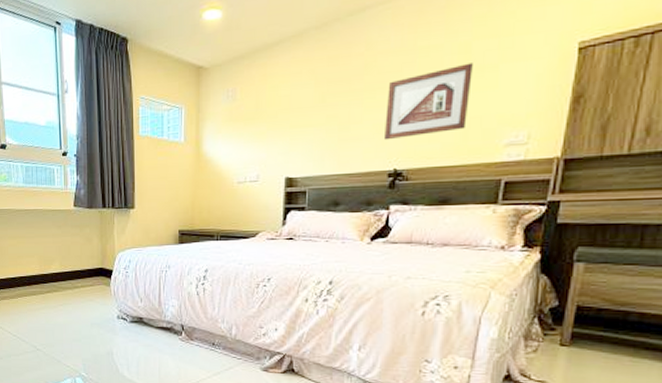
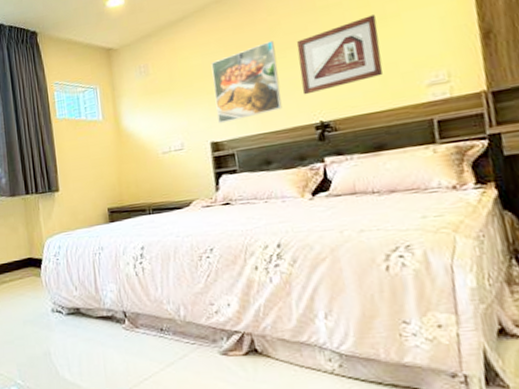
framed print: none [297,79,366,160] -> present [211,41,282,124]

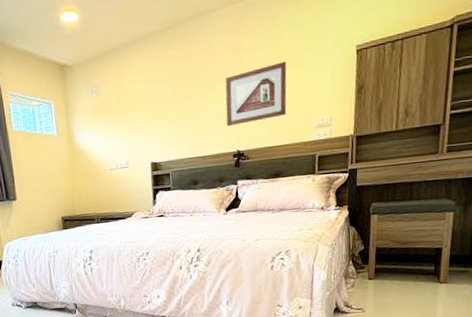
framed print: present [211,41,282,124] -> none [154,75,210,147]

